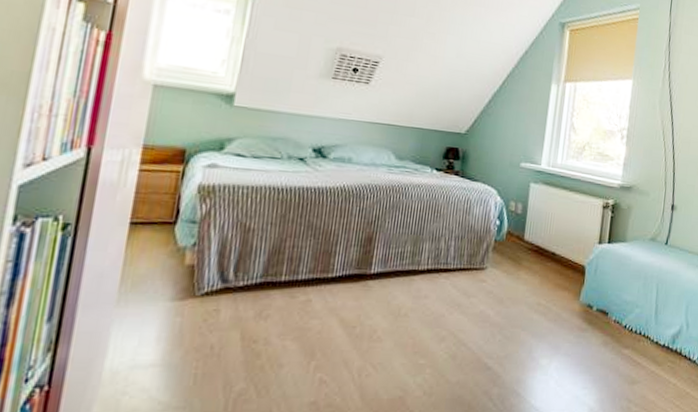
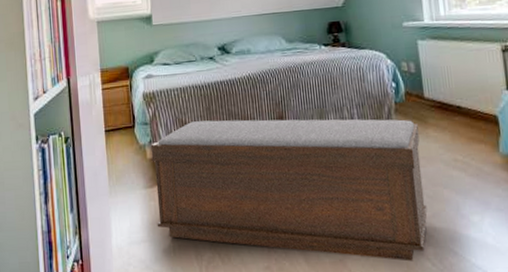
bench: none [178,228,512,401] -> present [150,119,427,262]

